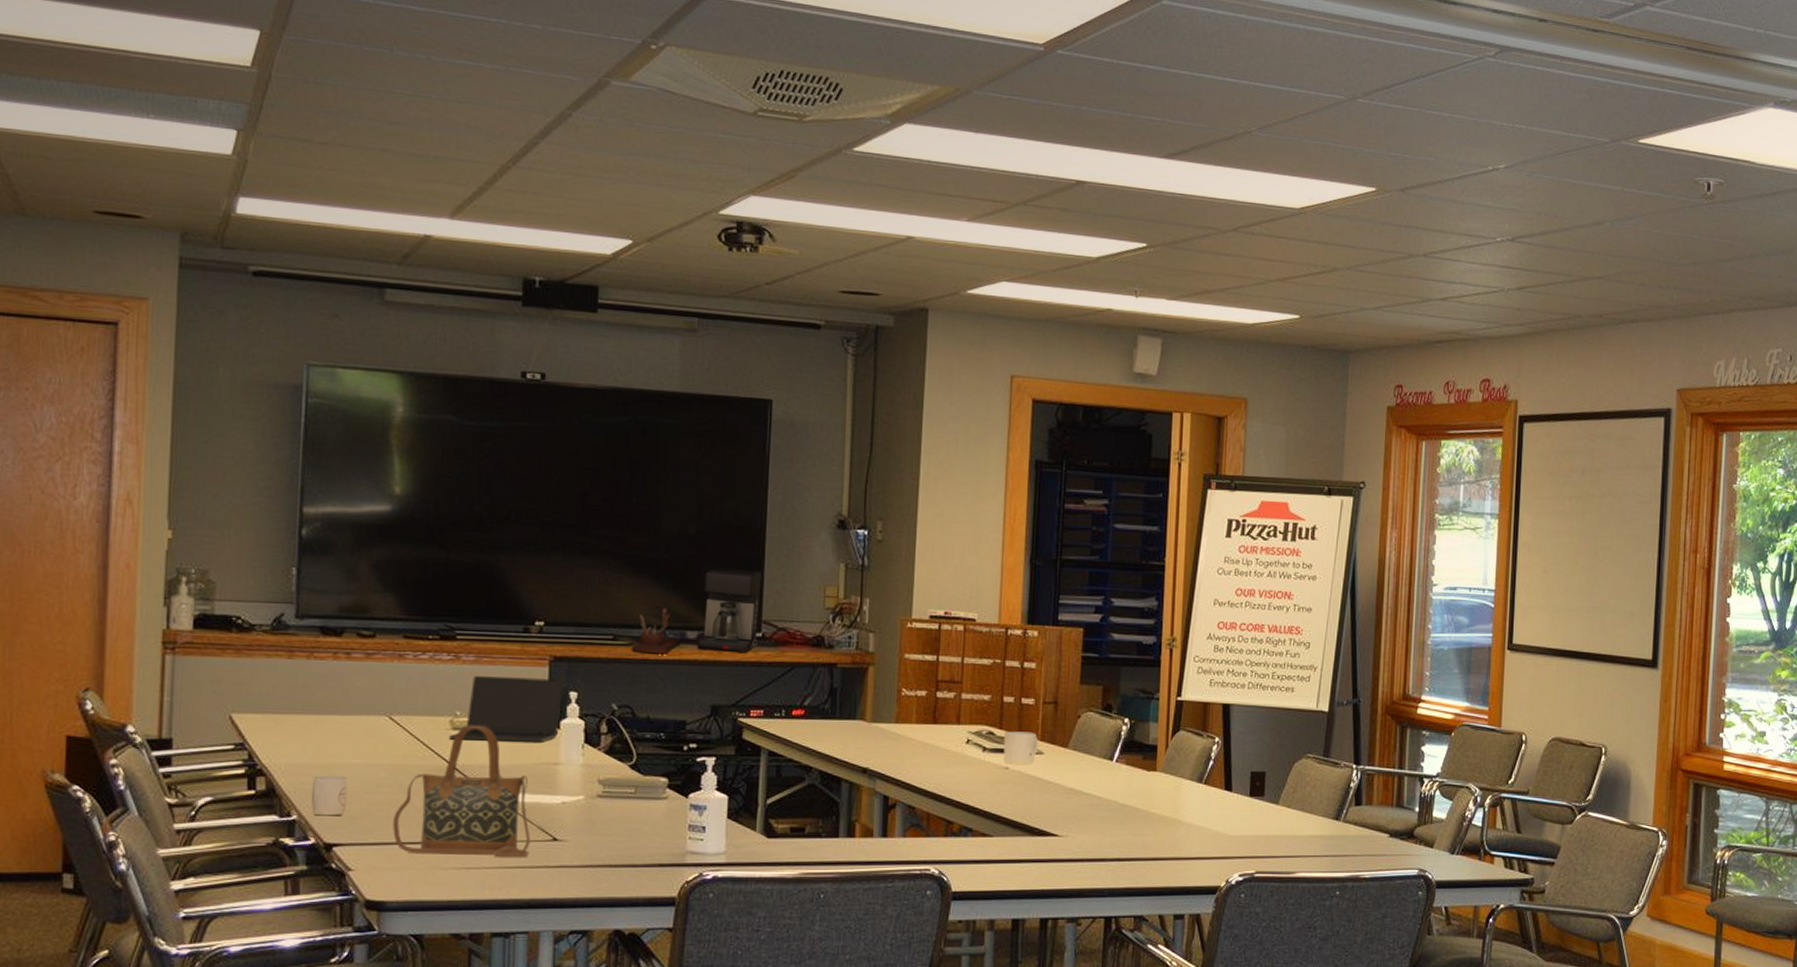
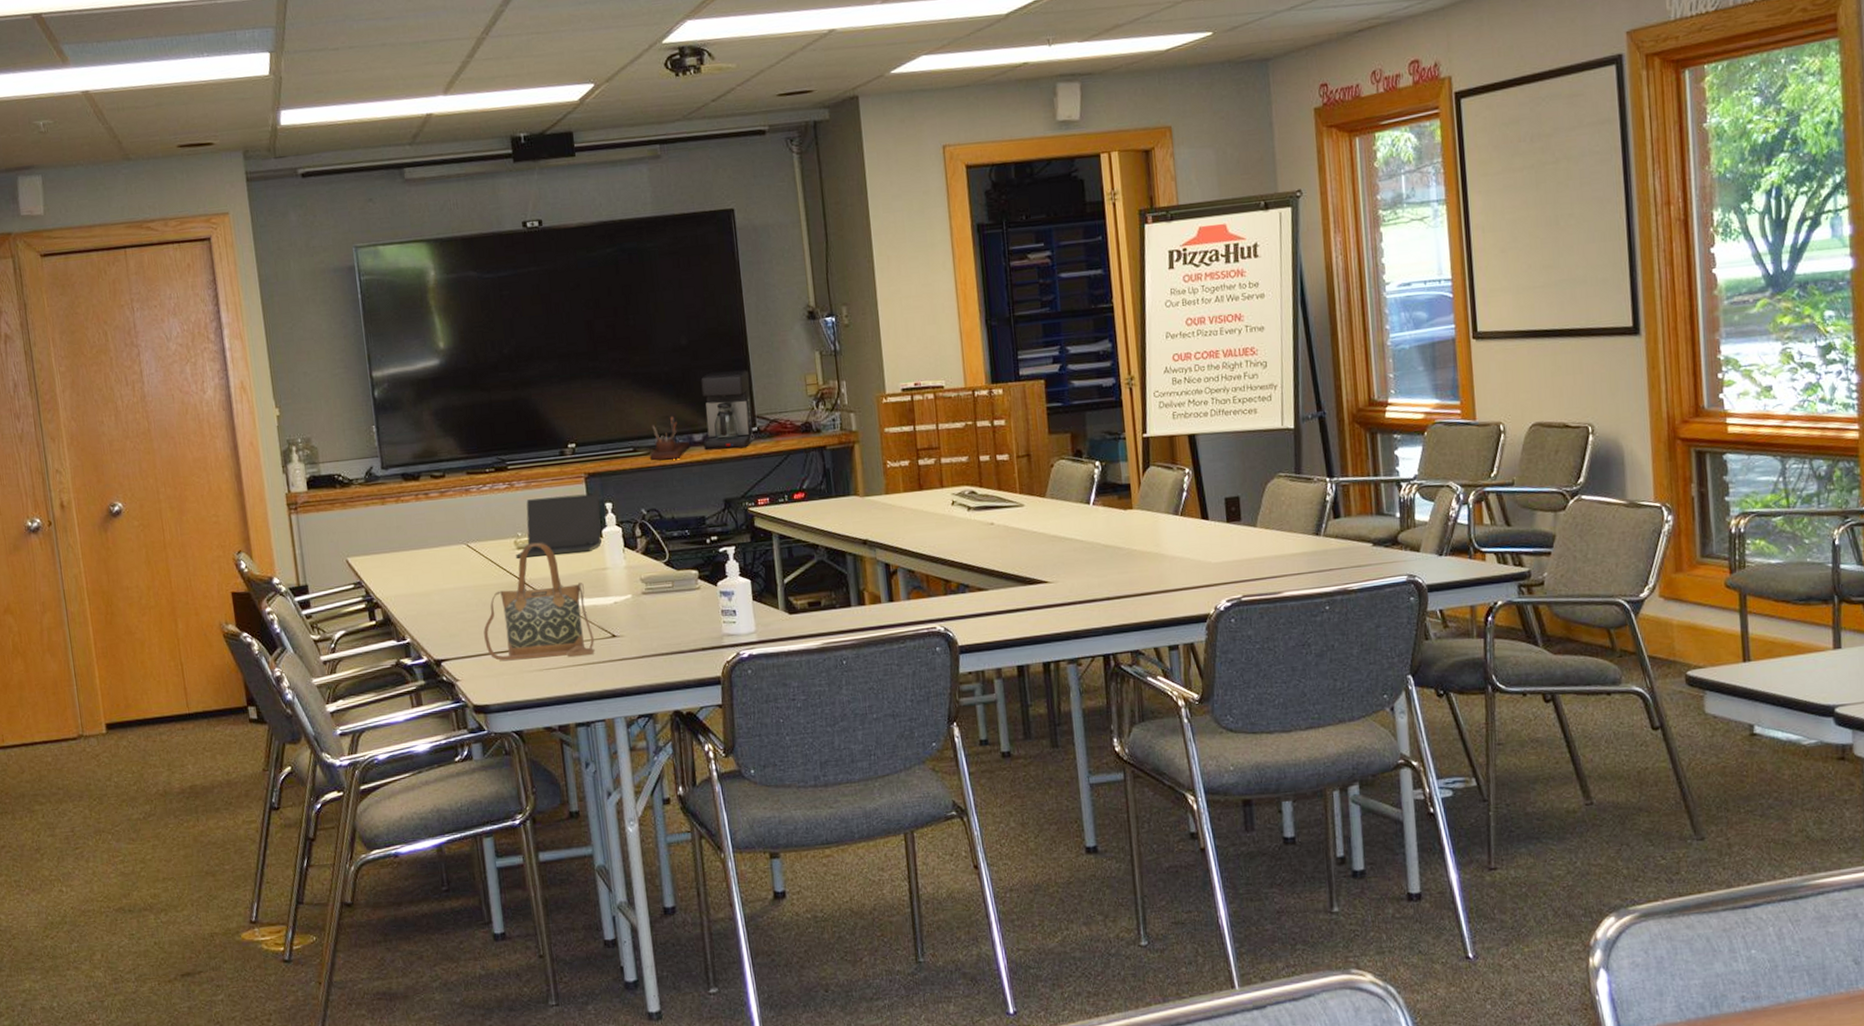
mug: present [312,775,348,816] -> none [417,600,446,637]
mug: present [1003,731,1039,765] -> none [985,486,1019,521]

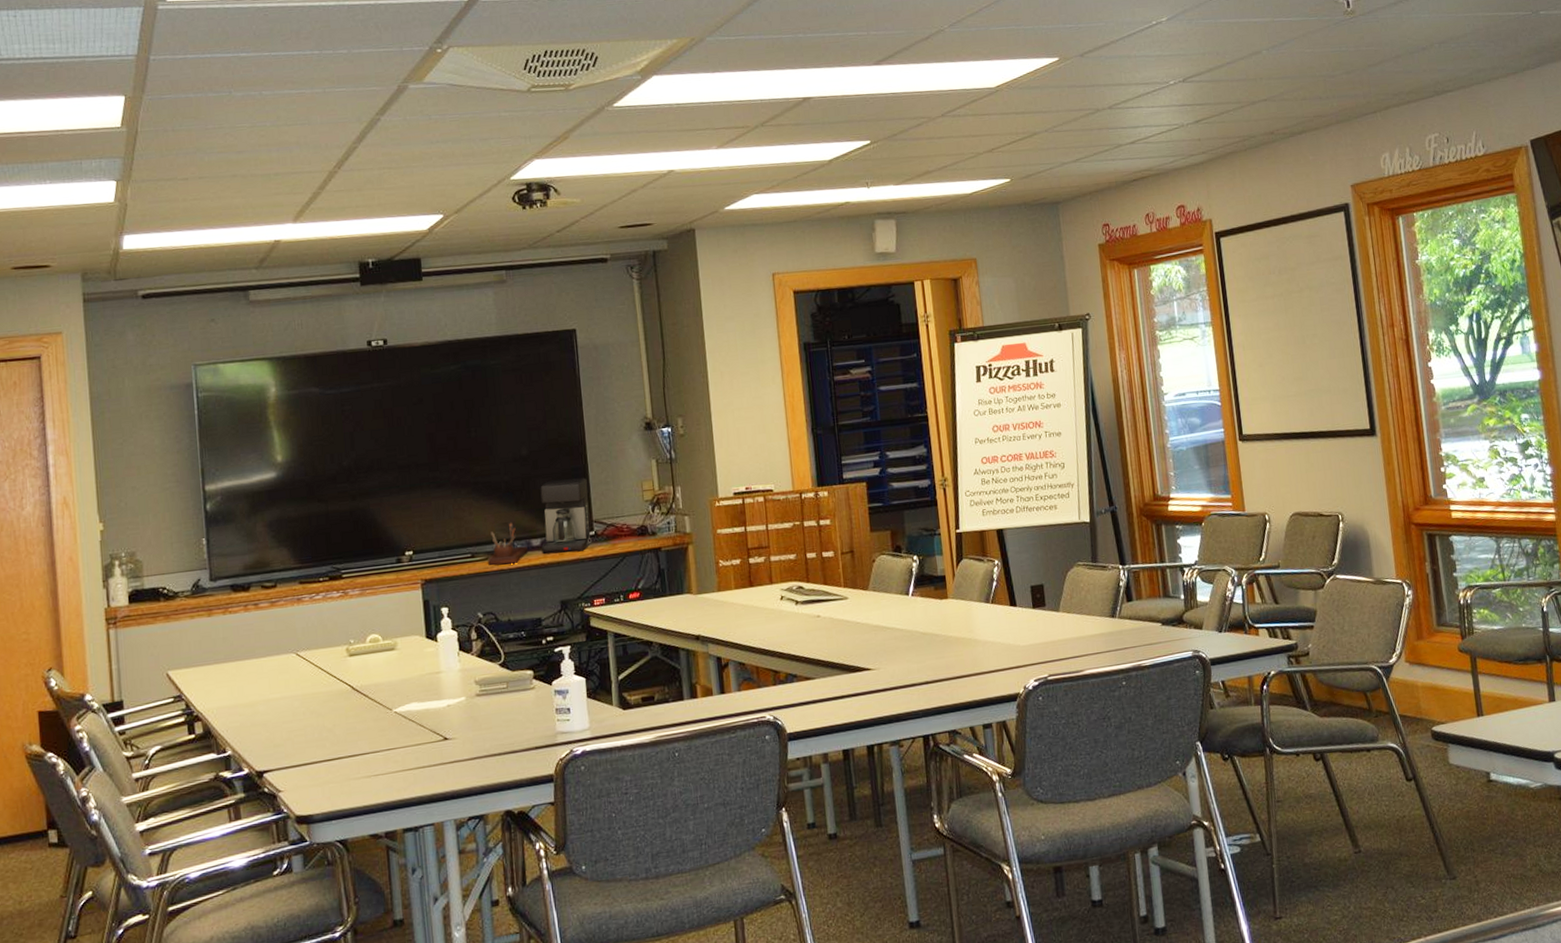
handbag: present [483,542,595,661] -> none [310,648,426,770]
laptop: present [515,493,602,558] -> none [346,598,437,666]

